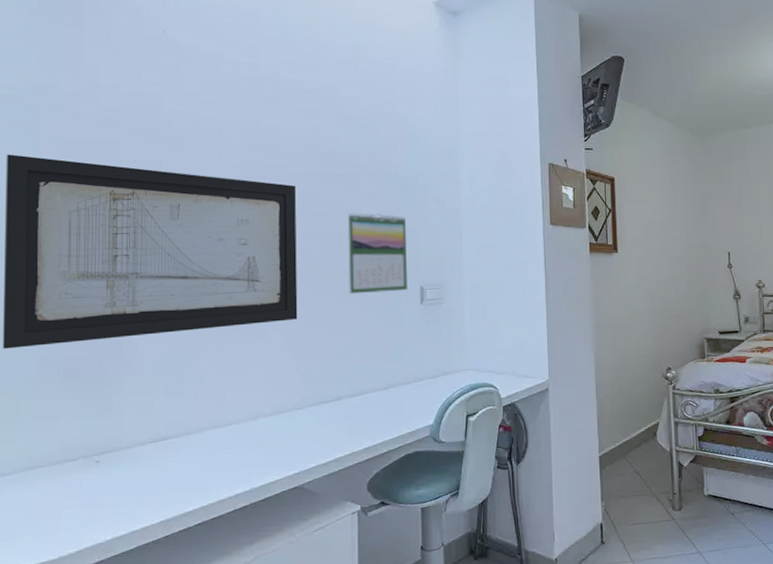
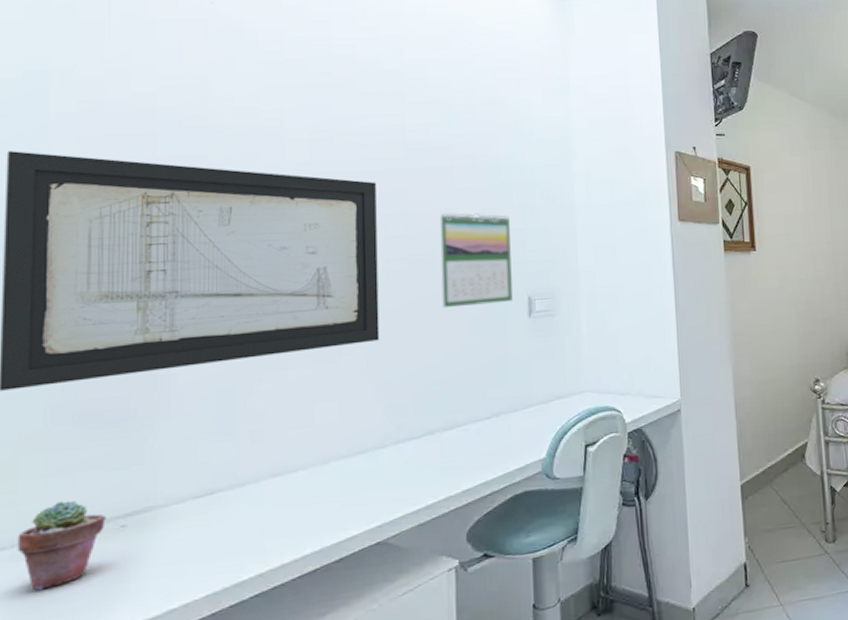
potted succulent: none [18,439,84,509] -> present [17,500,106,591]

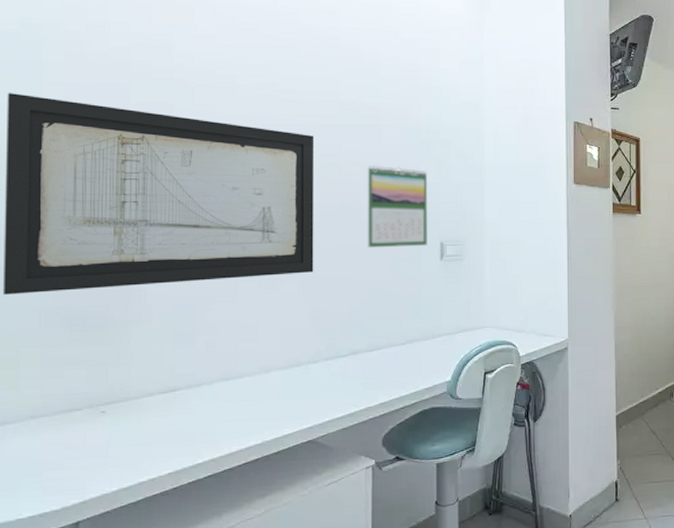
potted succulent: present [17,500,106,591] -> none [19,388,89,459]

